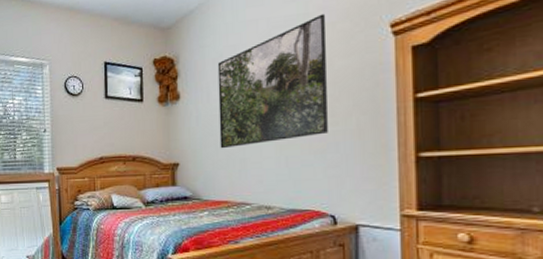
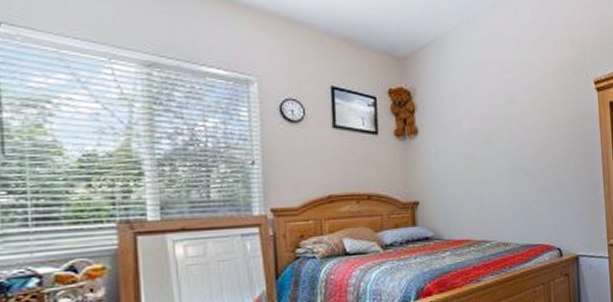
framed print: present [217,13,328,149] -> none [455,65,552,187]

